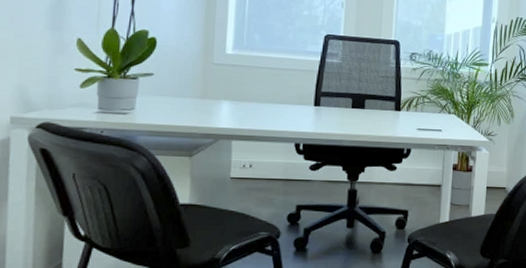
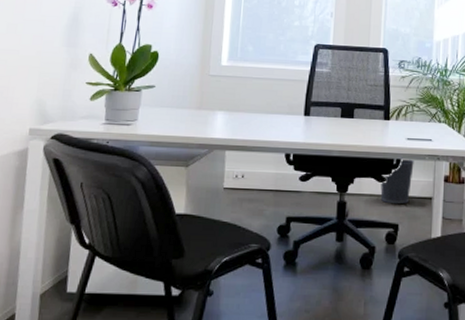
wastebasket: none [391,147,424,191] -> present [380,157,414,203]

